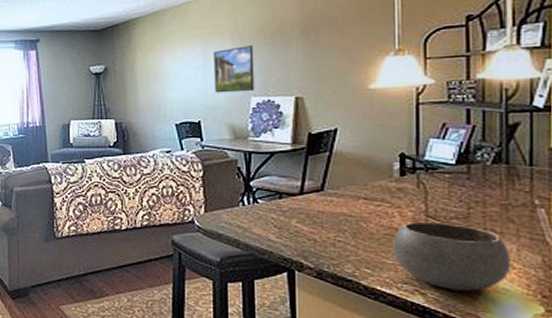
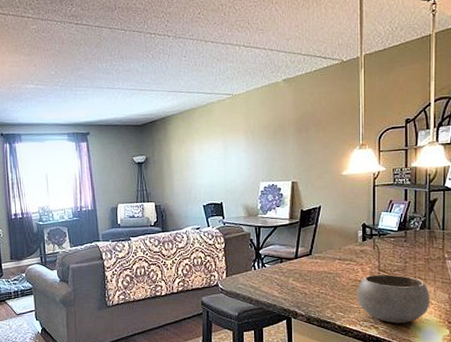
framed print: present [214,45,255,93] -> none [232,140,263,179]

